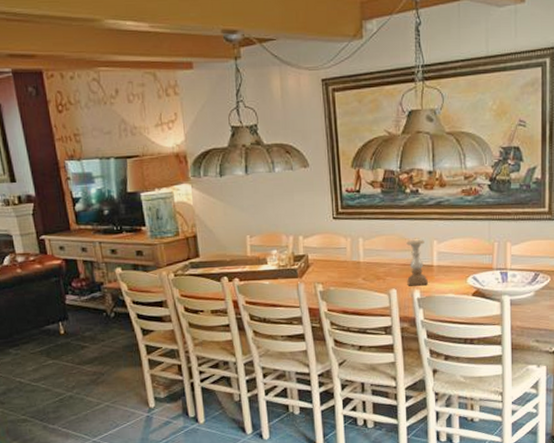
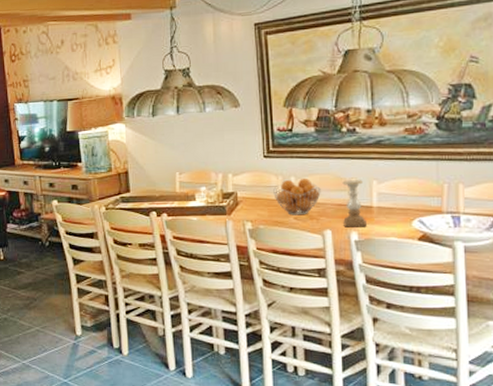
fruit basket: none [343,240,387,276] -> present [273,179,321,216]

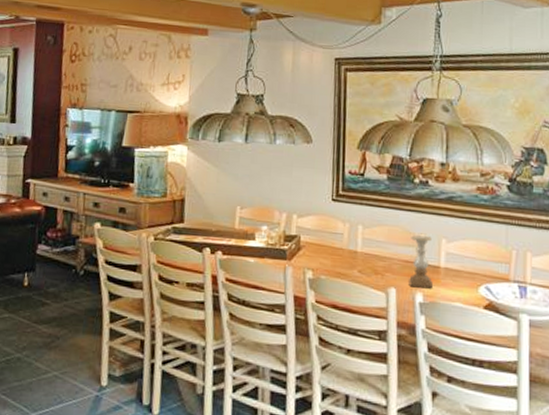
fruit basket: present [273,179,321,216] -> none [339,228,389,269]

